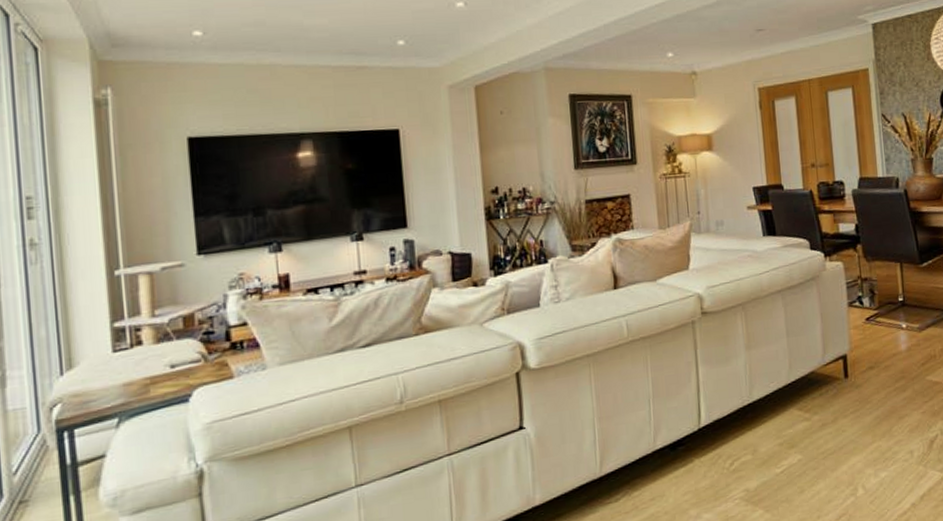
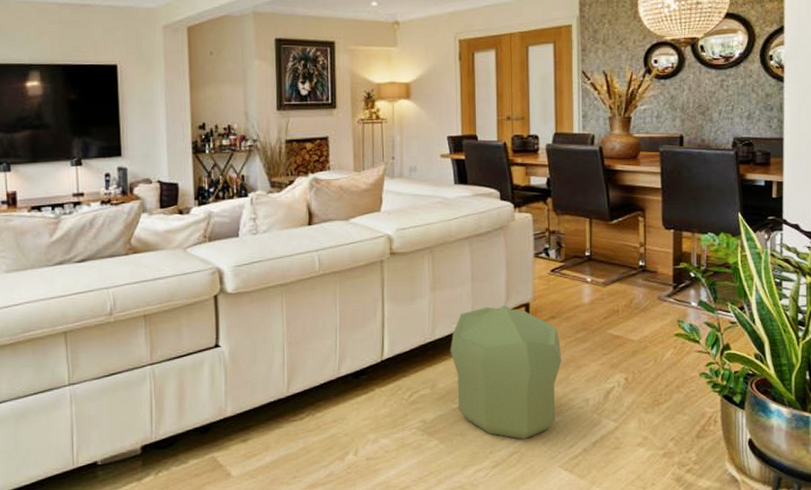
pouf: none [769,359,884,500] -> present [450,305,562,439]

